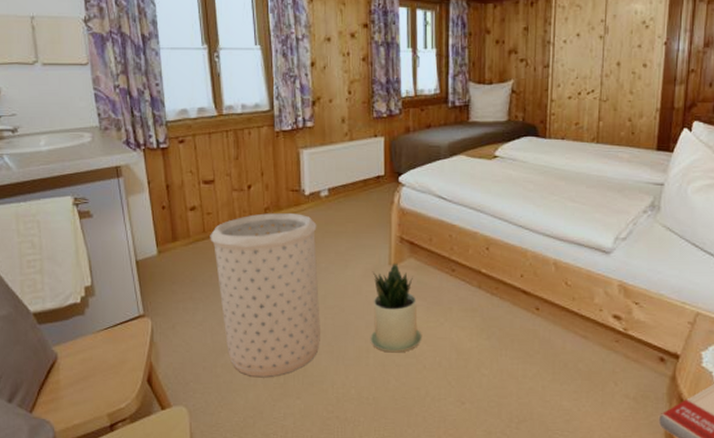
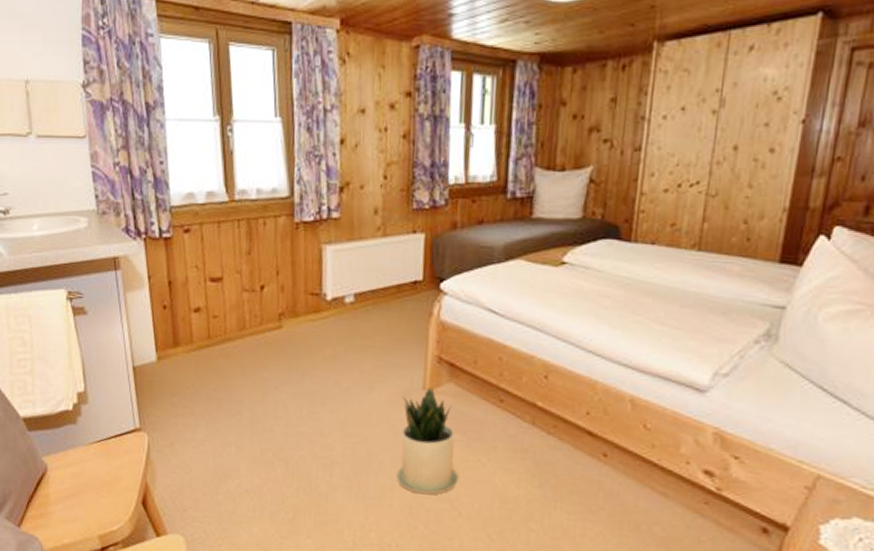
laundry basket: present [210,213,320,378] -> none [215,319,339,511]

